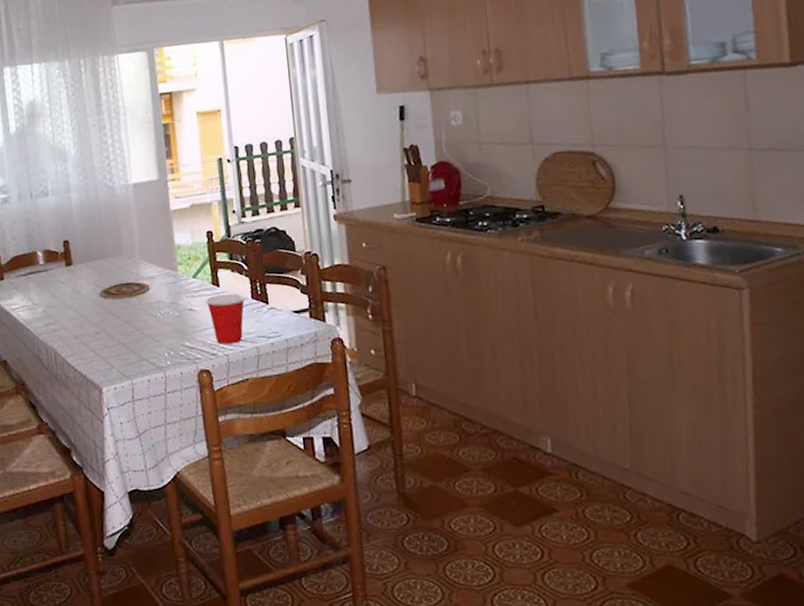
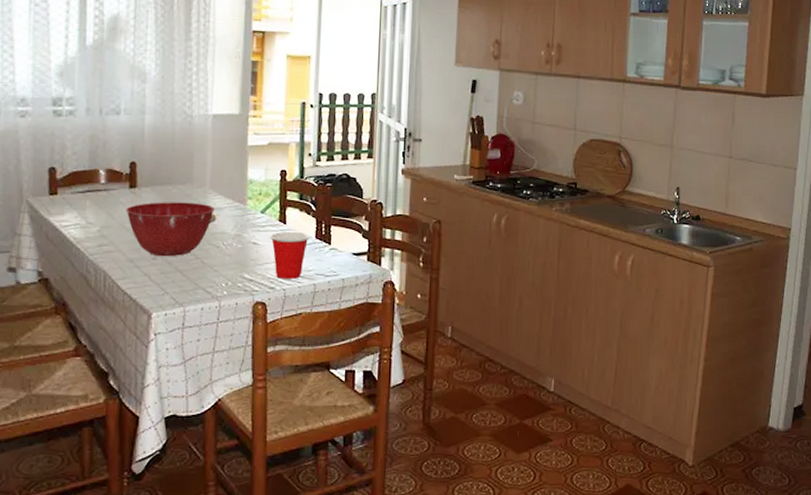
mixing bowl: none [65,274,147,331] -> present [126,202,215,257]

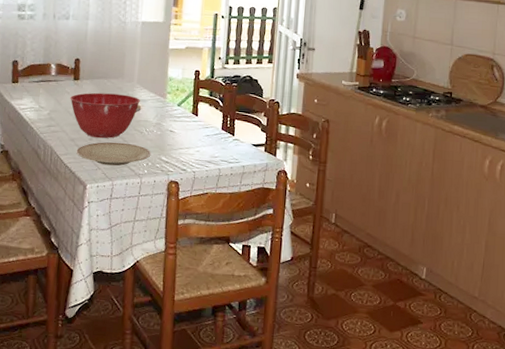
plate: none [136,260,231,289] -> present [76,142,151,166]
cup: present [270,231,311,279] -> none [184,122,218,164]

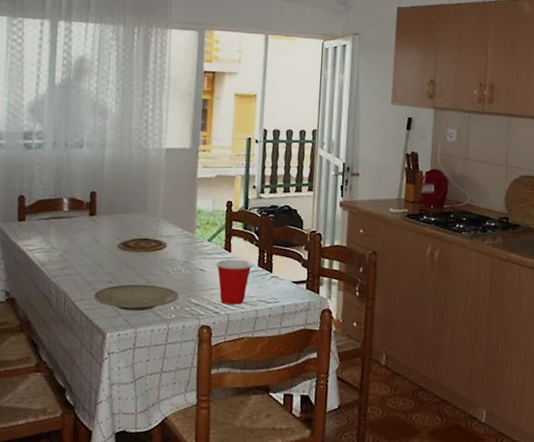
mixing bowl: present [70,92,140,139] -> none [85,229,166,281]
cup: none [184,122,218,164] -> present [216,259,254,305]

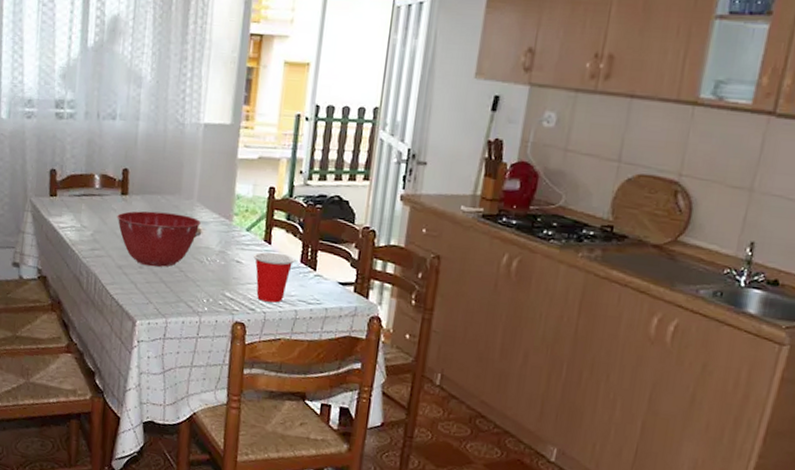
mixing bowl: none [85,229,166,281] -> present [117,211,201,267]
plate: present [93,284,180,312] -> none [124,271,213,301]

